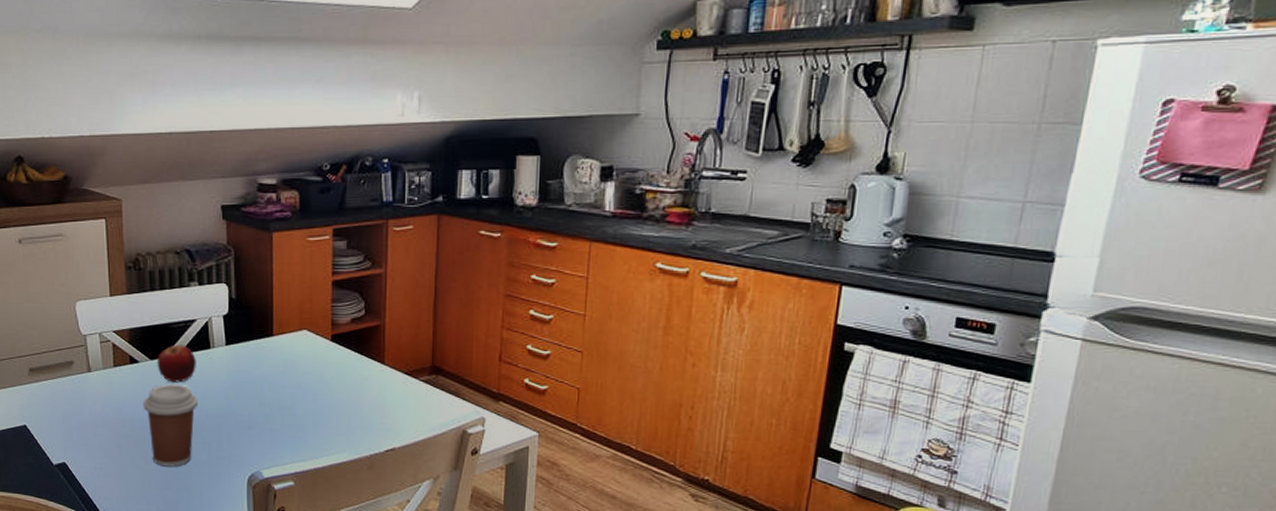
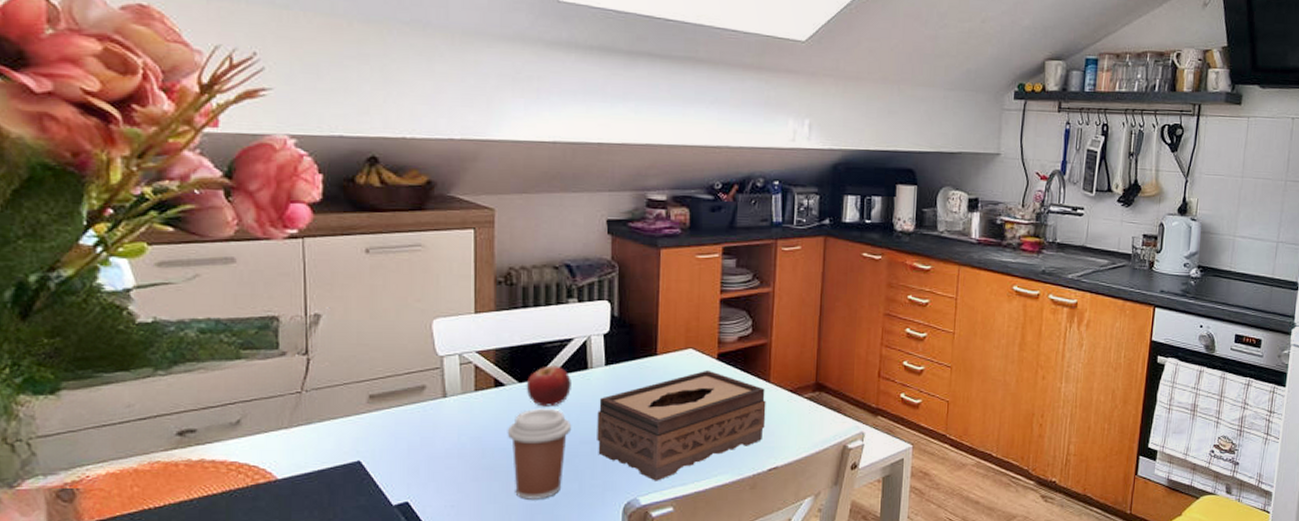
tissue box: none [221,350,381,456] -> present [597,369,766,481]

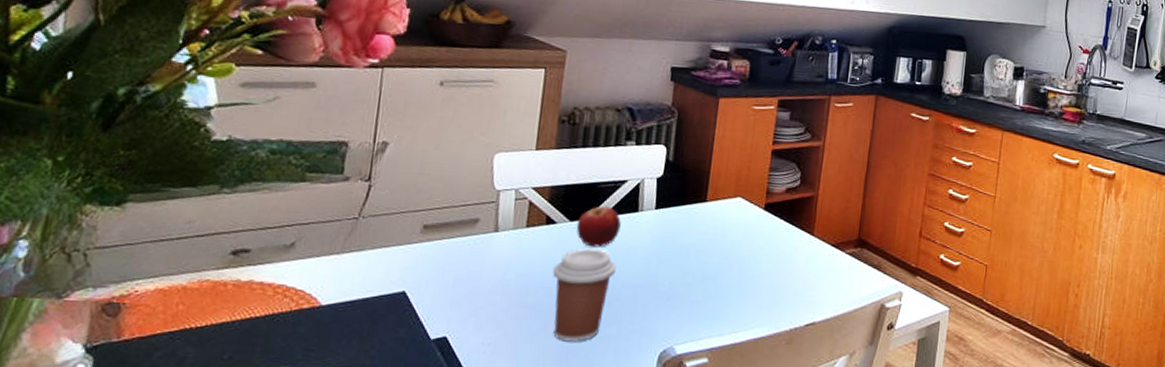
tissue box: present [597,369,766,481] -> none [639,219,809,330]

